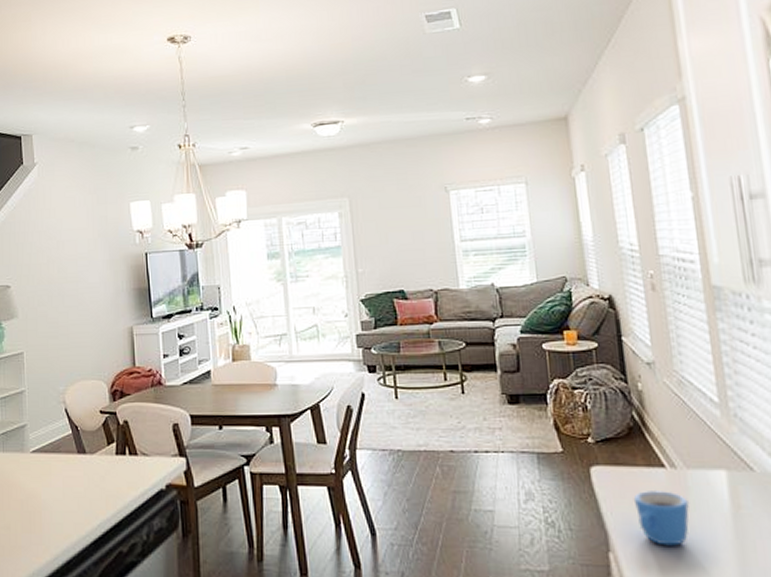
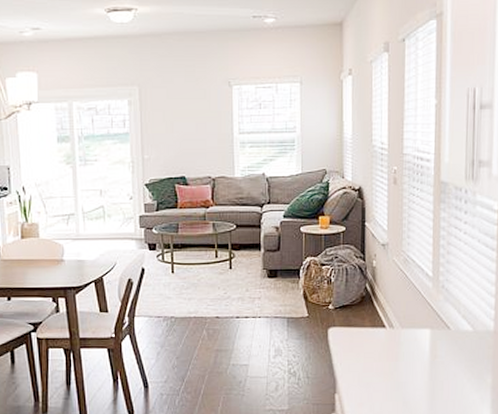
mug: present [633,491,689,546] -> none [358,346,399,387]

